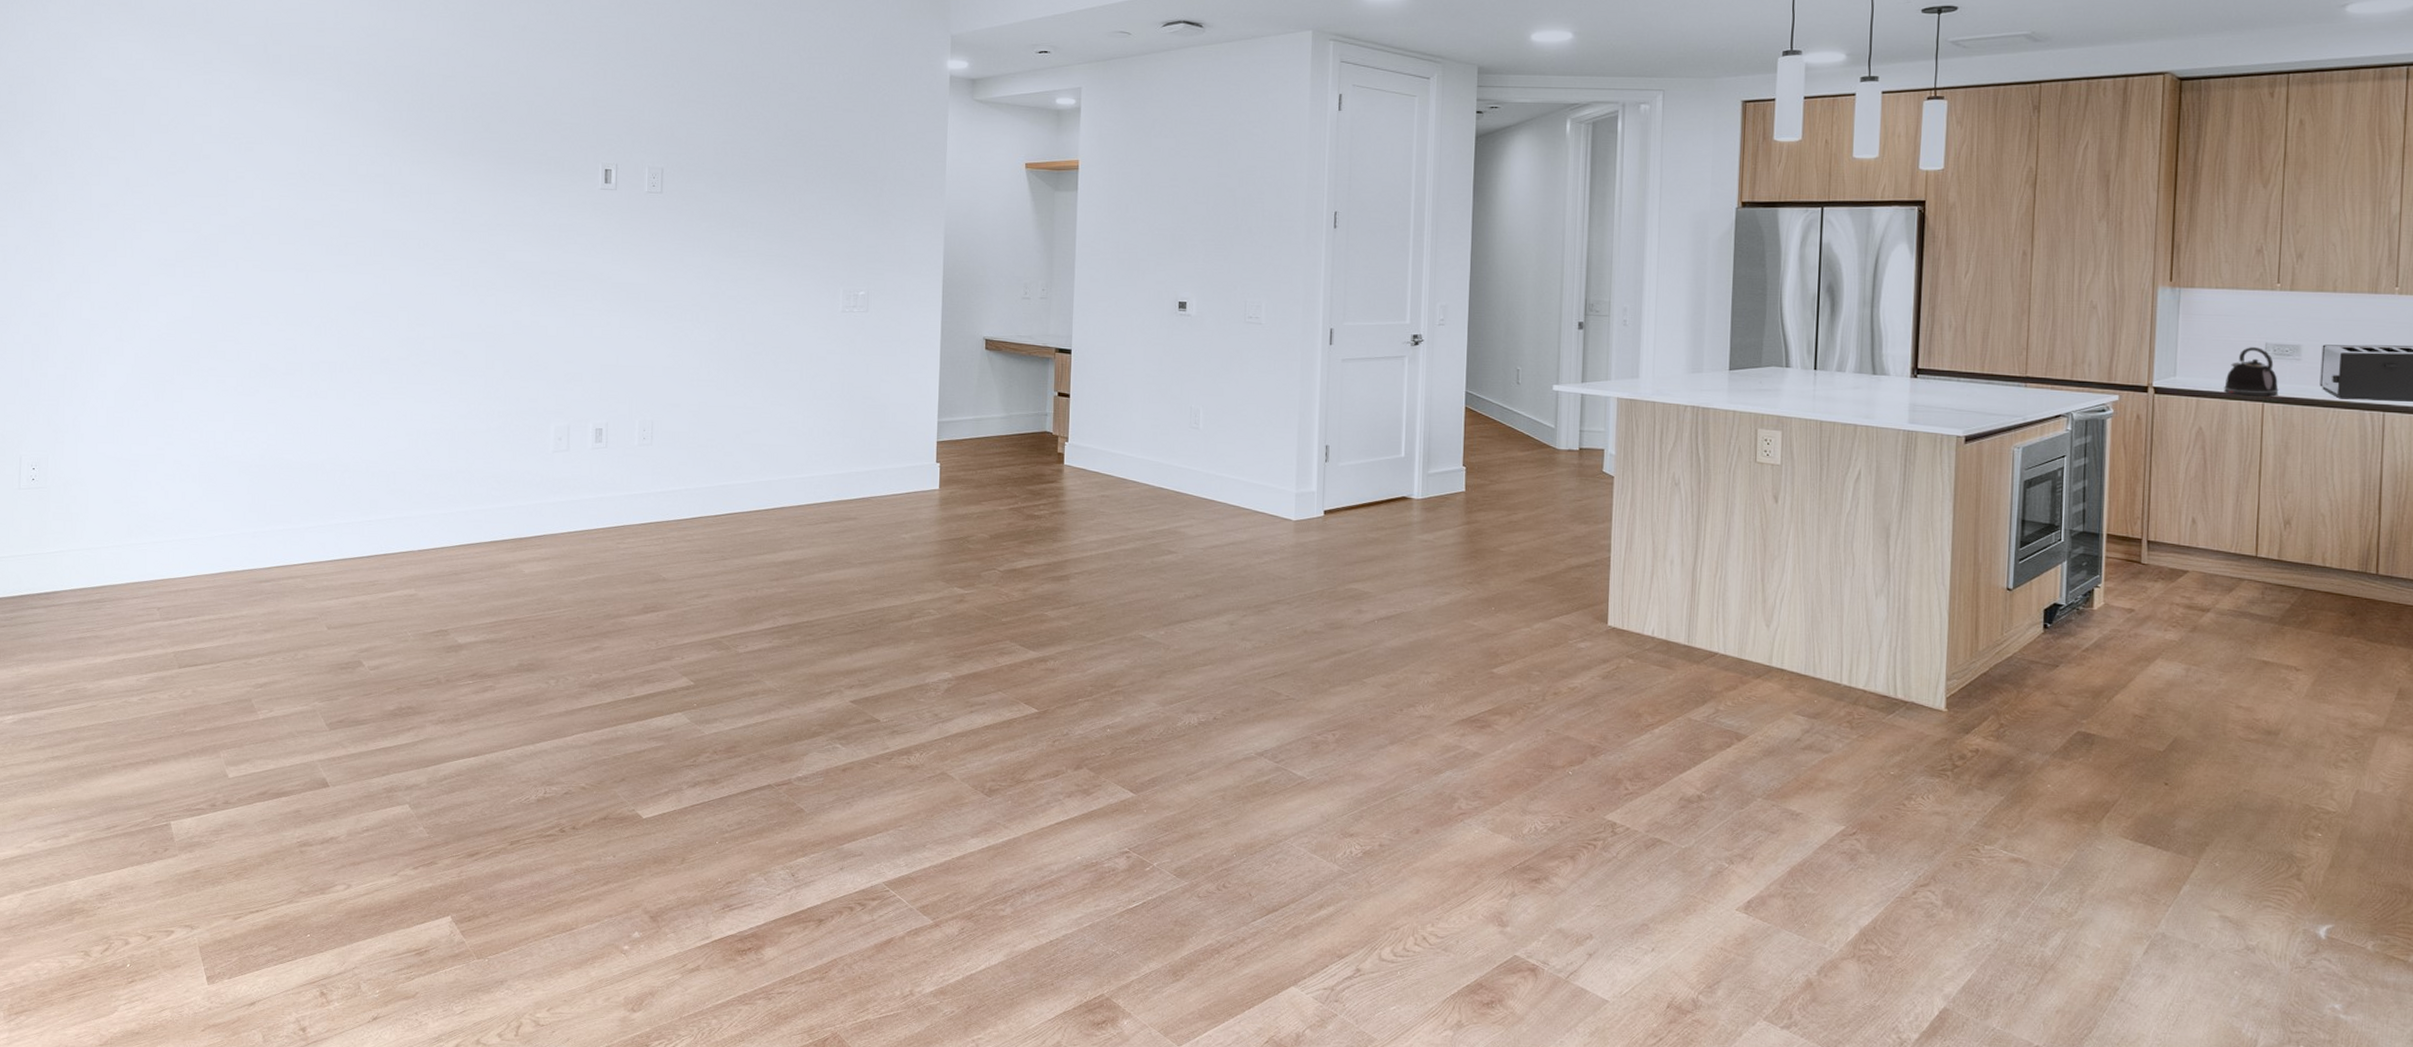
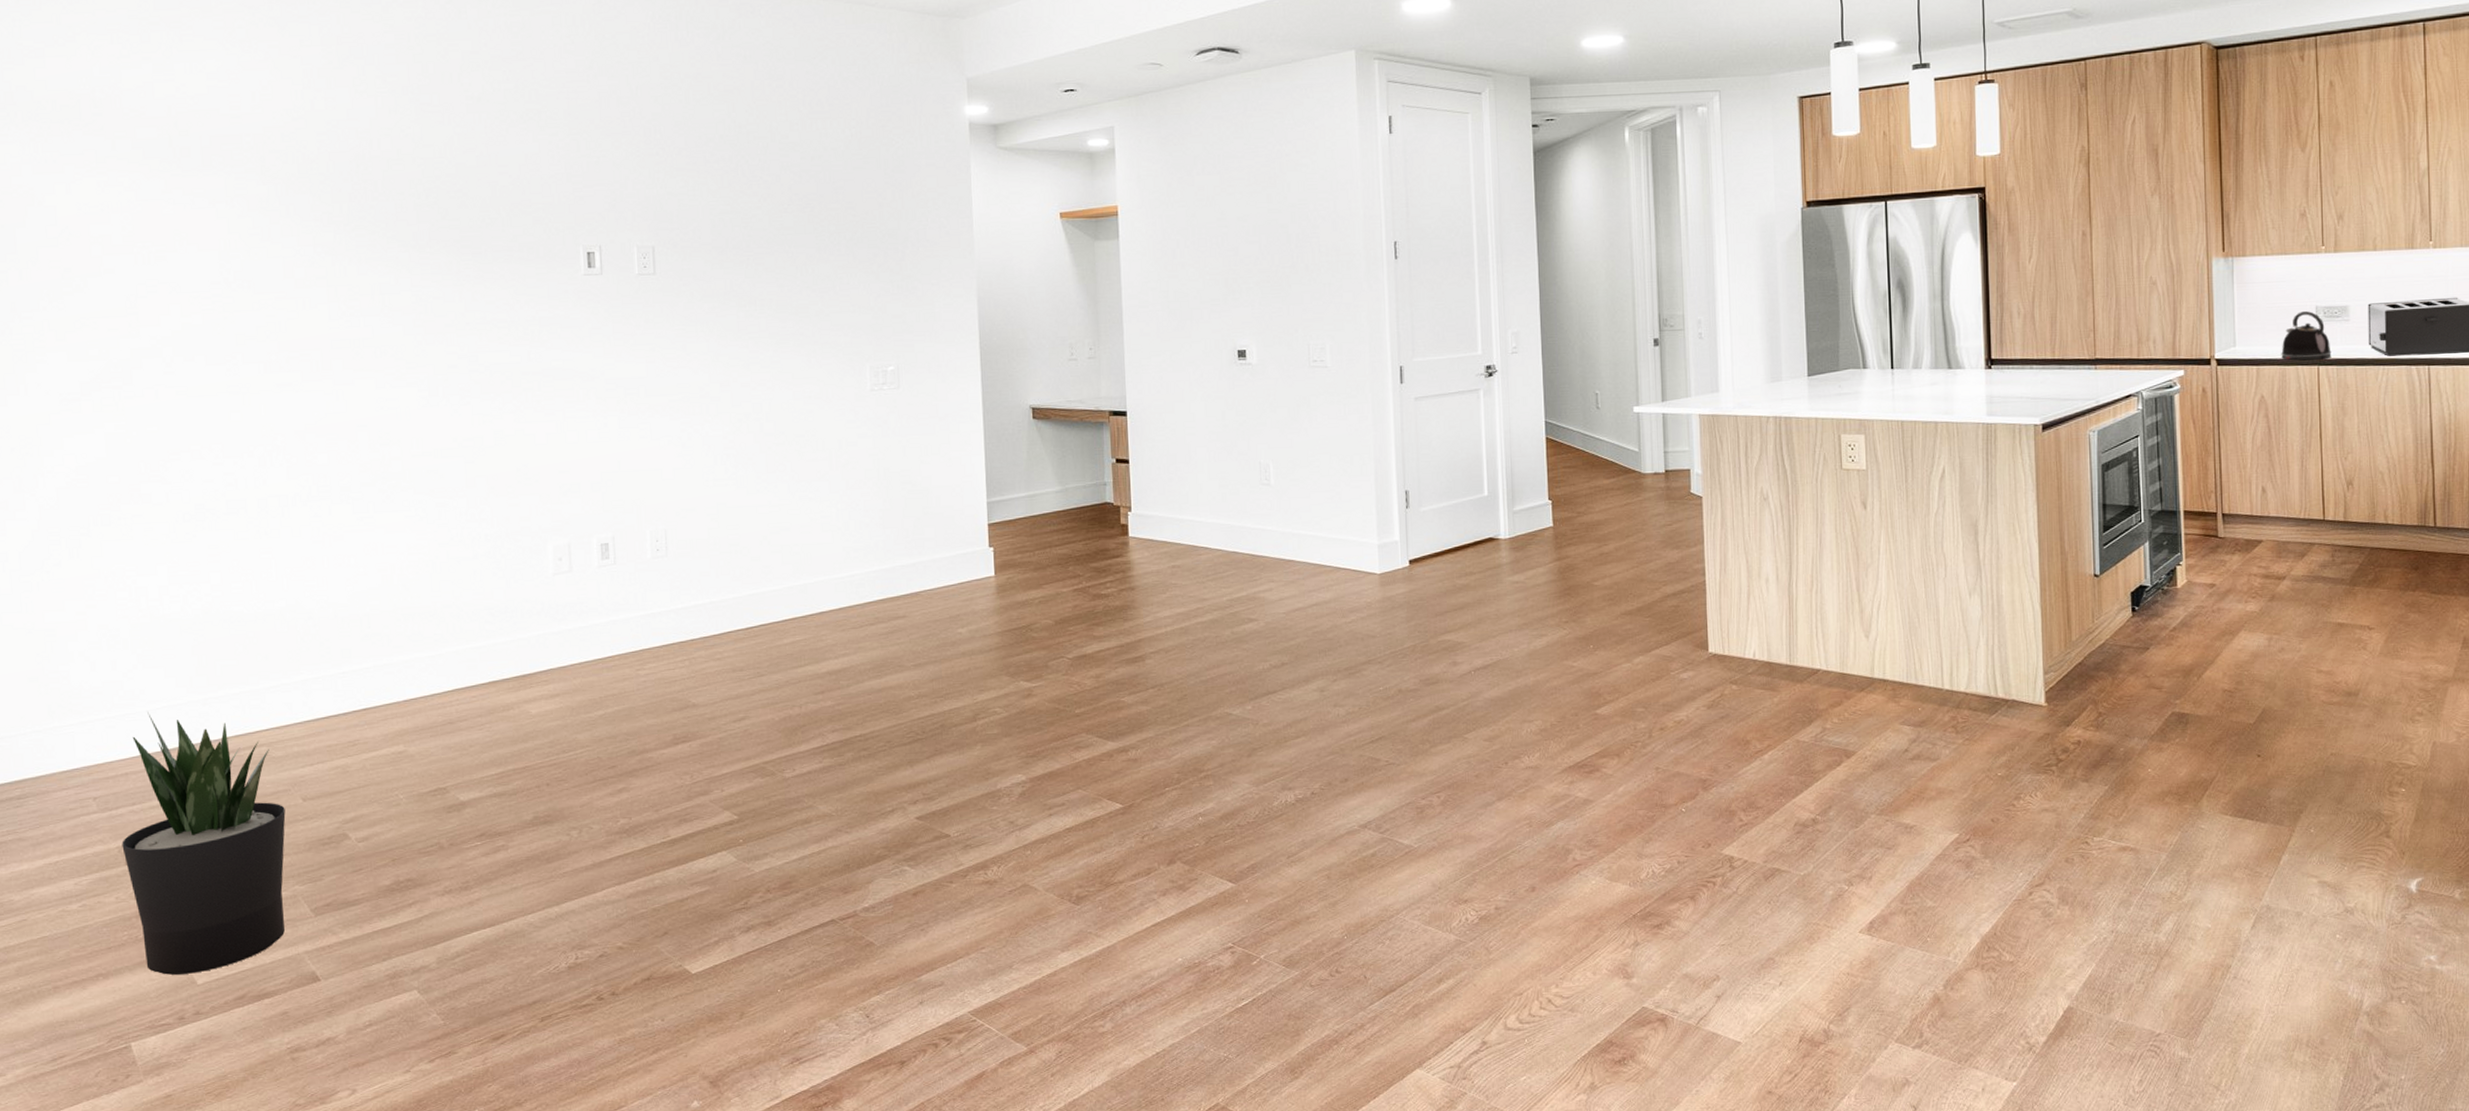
planter: none [177,538,312,768] -> present [122,711,286,975]

